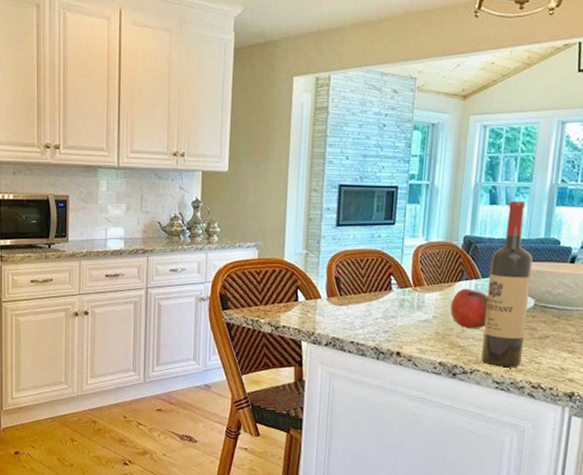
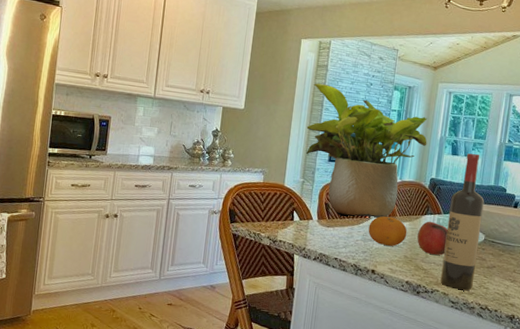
potted plant: none [306,131,458,291] -> present [305,83,427,218]
fruit: none [389,286,438,323] -> present [368,216,407,247]

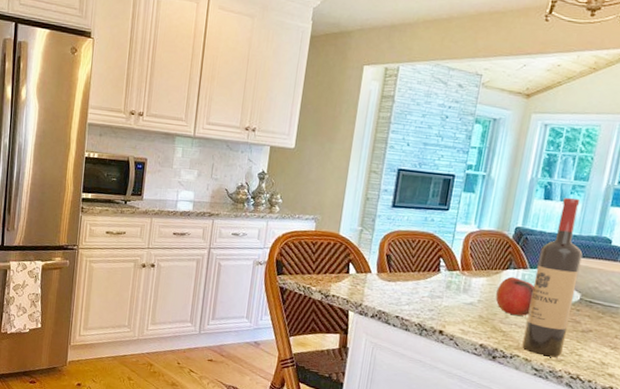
potted plant: present [305,83,427,218] -> none [365,117,515,272]
fruit: present [368,216,407,247] -> none [436,270,484,305]

